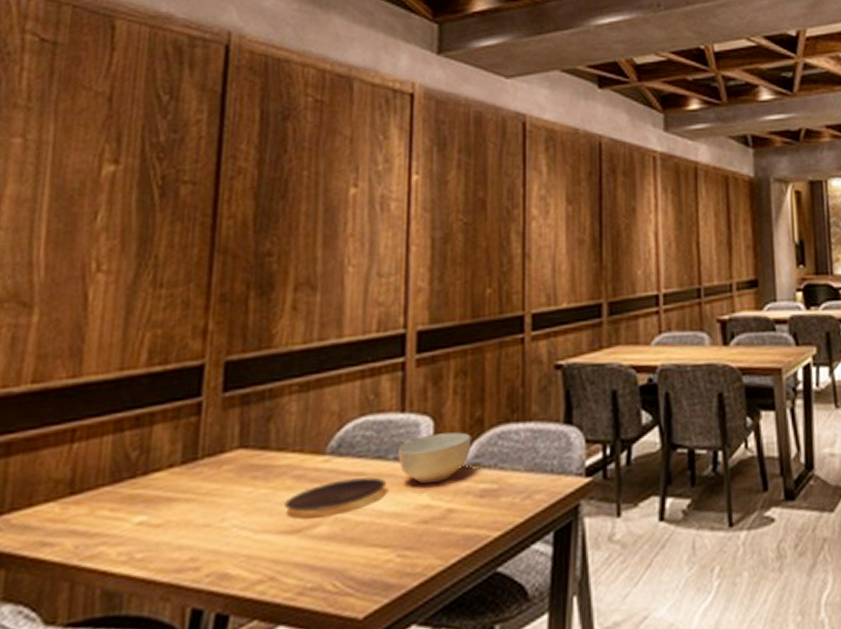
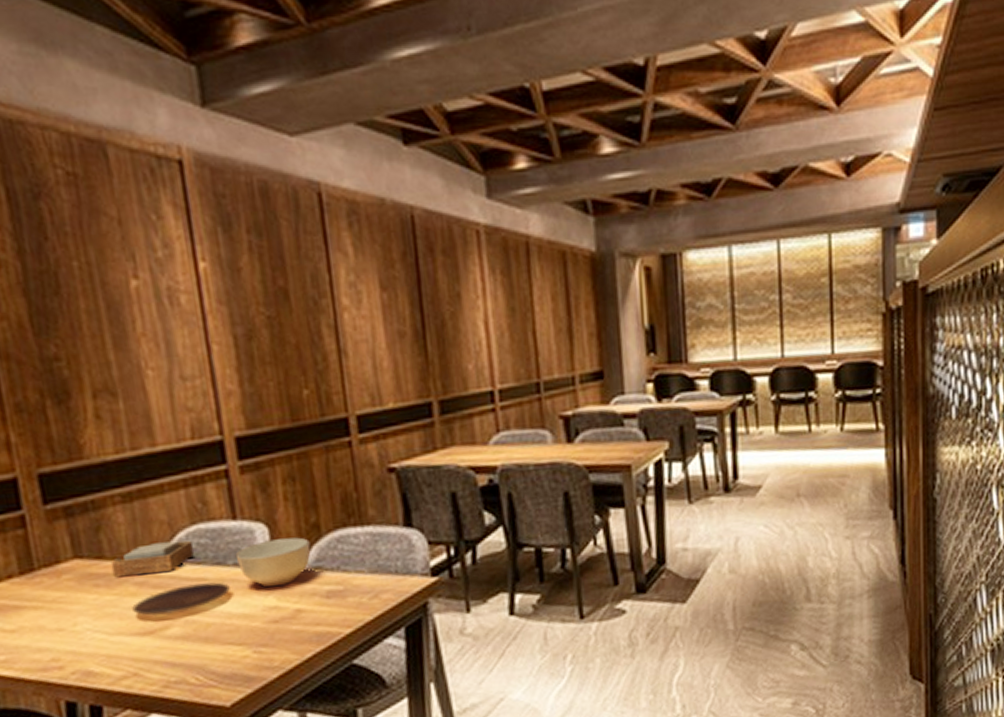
napkin holder: none [273,432,359,470] -> present [110,540,194,578]

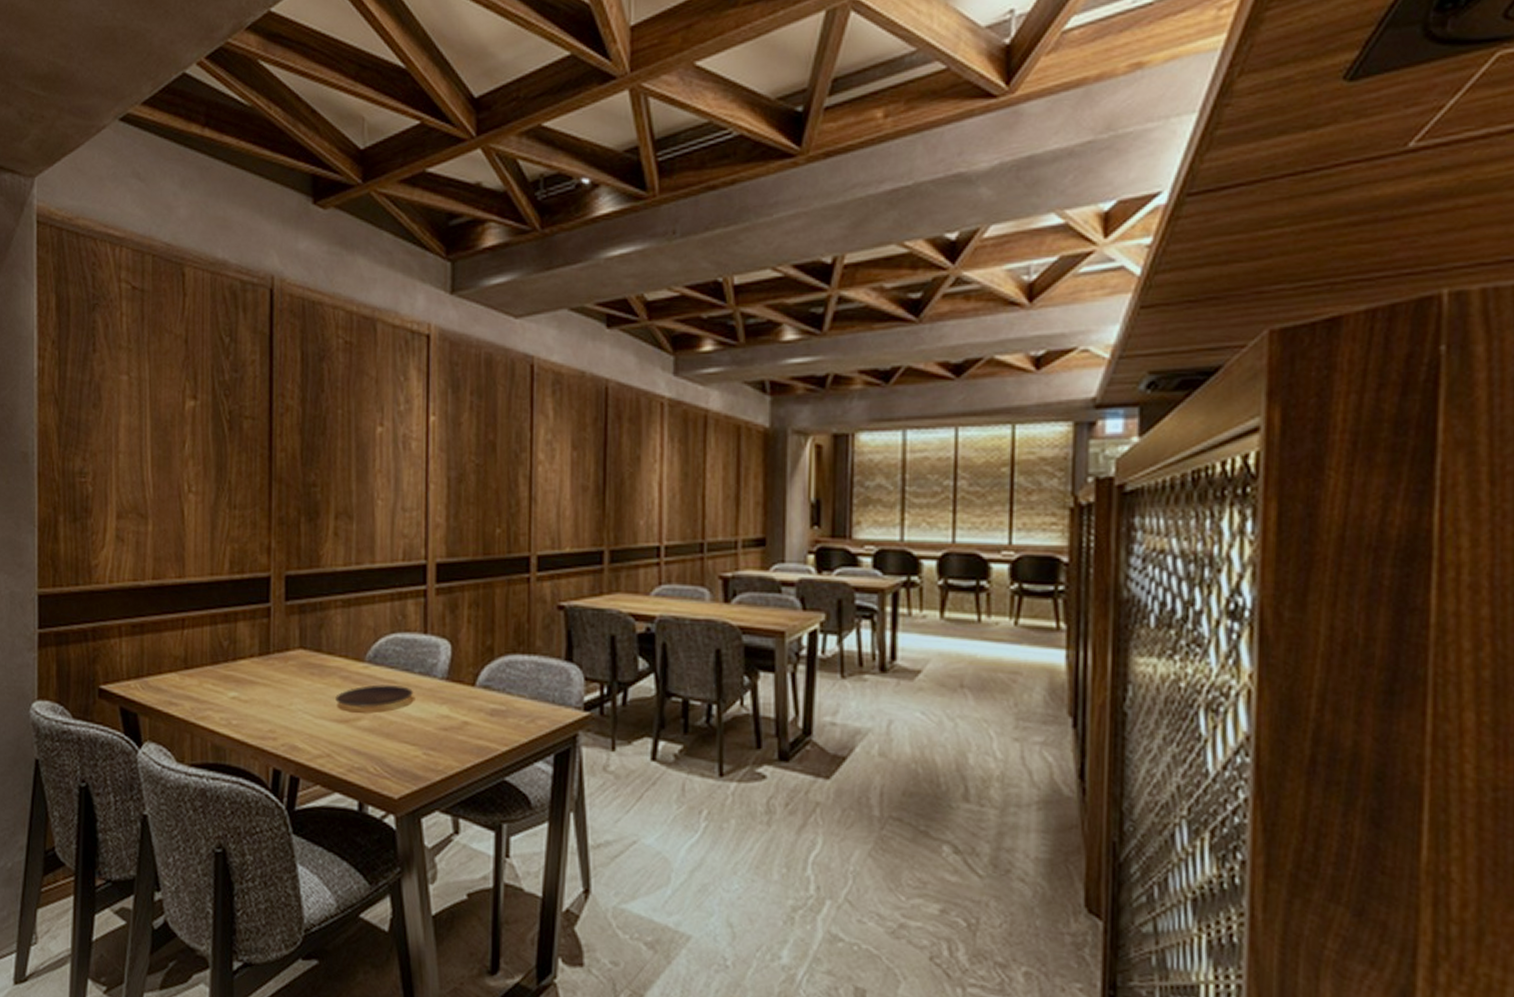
napkin holder: present [110,540,194,578] -> none [325,645,390,672]
bowl: present [235,537,311,588] -> none [421,655,483,698]

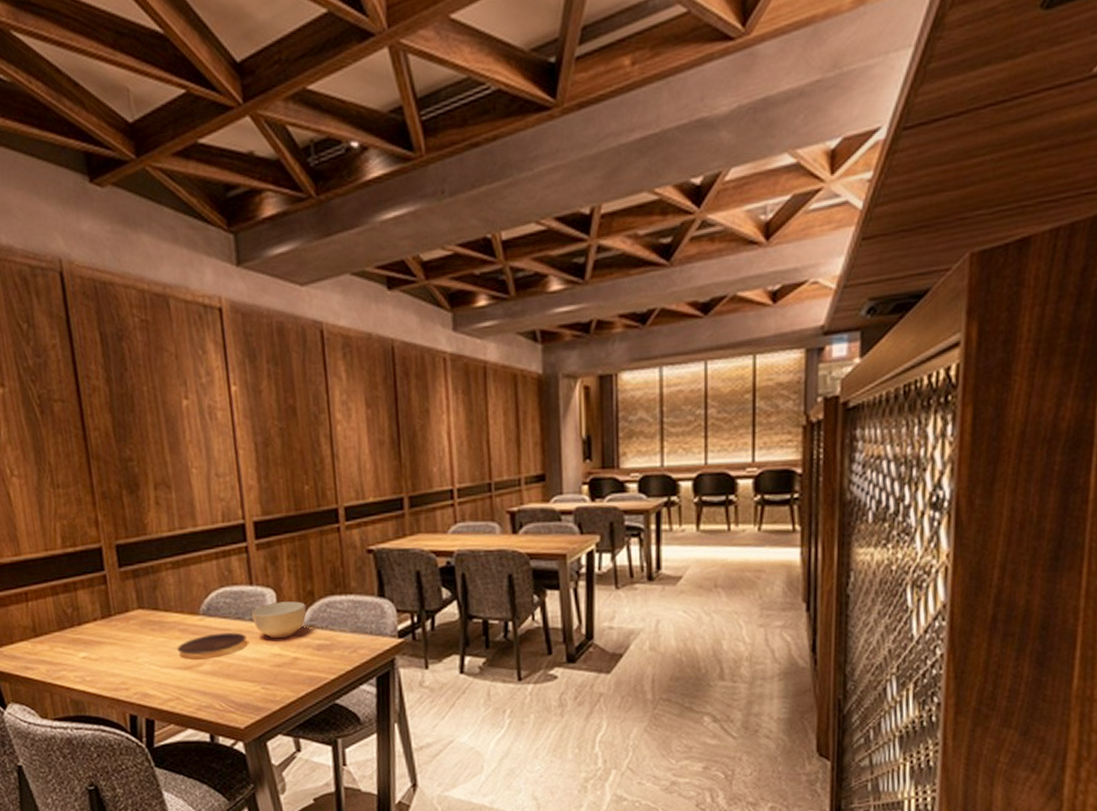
bowl: none [421,655,483,698] -> present [251,601,306,639]

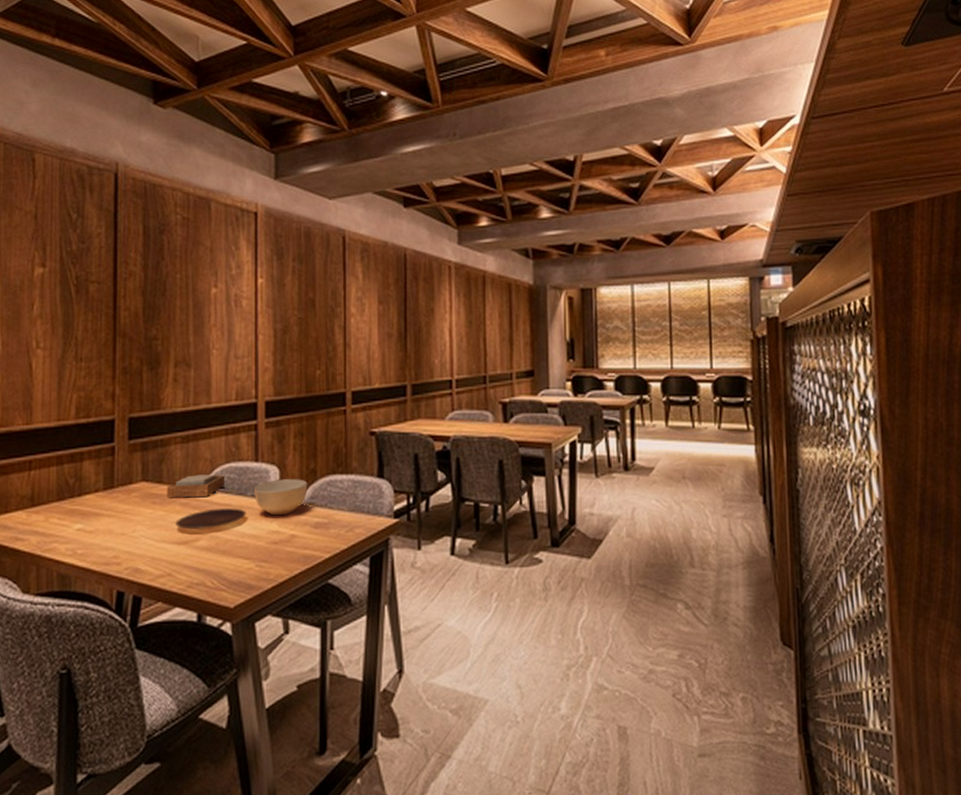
napkin holder: none [163,599,222,625] -> present [166,474,226,498]

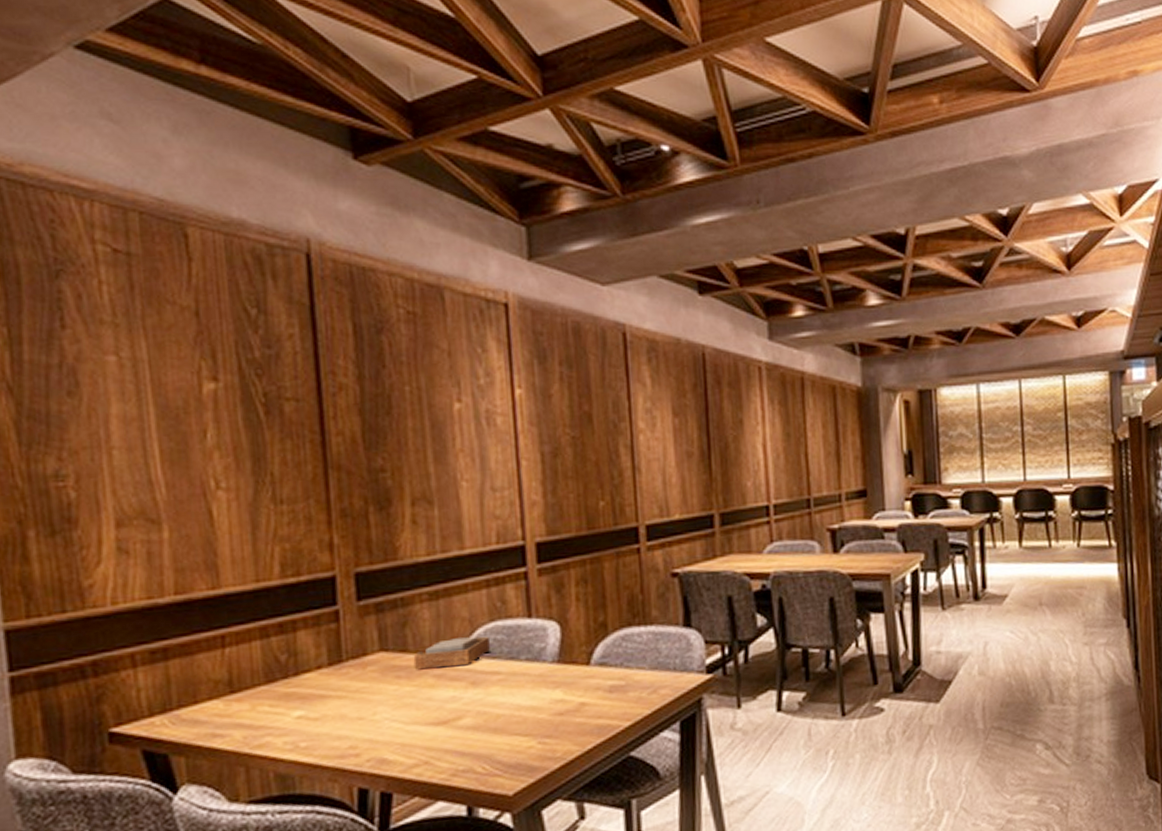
plate: present [176,507,246,531] -> none [429,675,521,708]
bowl: present [253,479,308,516] -> none [528,635,597,682]

